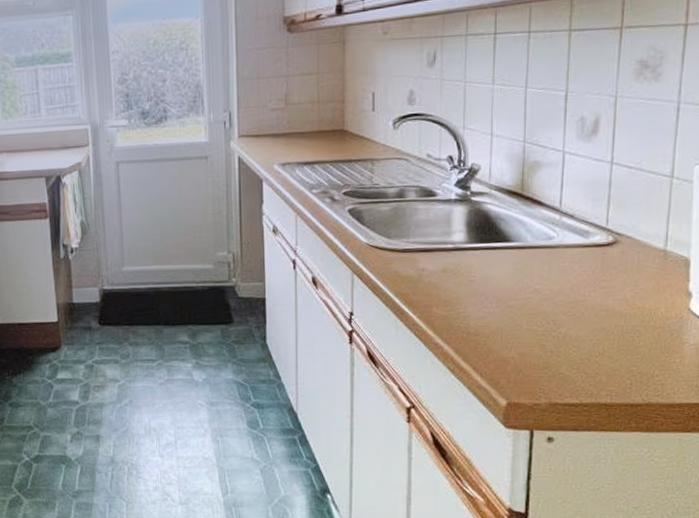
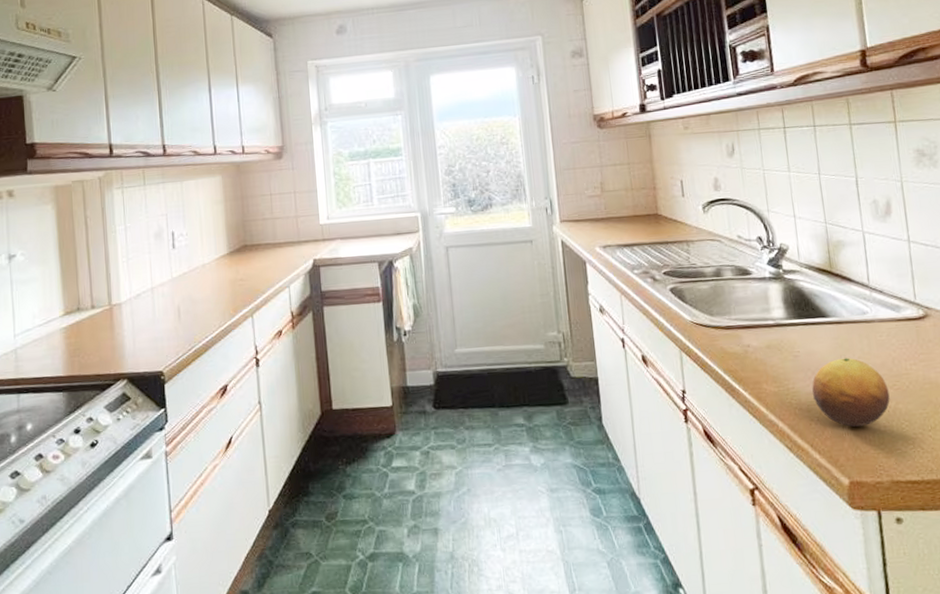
fruit: none [483,283,562,351] -> present [812,357,890,427]

